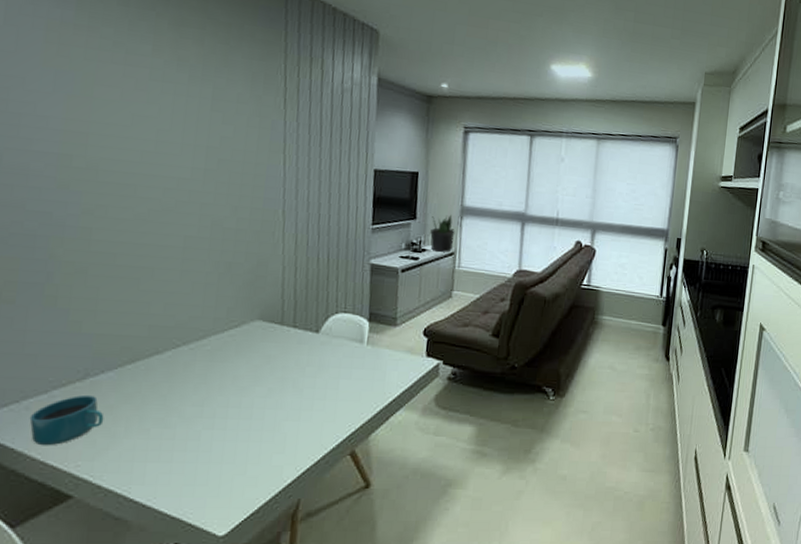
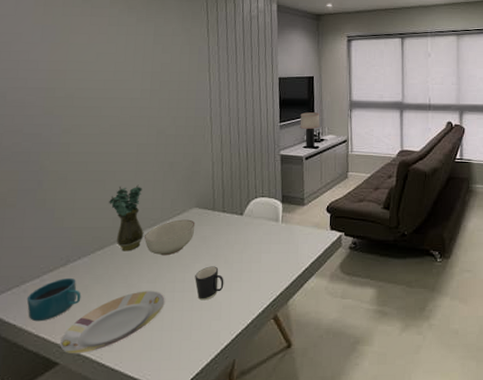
plate: none [74,415,216,487] -> present [60,291,166,354]
vase: none [144,287,190,367] -> present [109,184,144,251]
bowl: none [190,333,258,375] -> present [145,219,196,256]
mug: none [254,390,291,430] -> present [195,266,224,301]
table lamp: none [397,215,423,259] -> present [300,112,321,148]
planter: present [430,214,455,252] -> none [326,108,346,140]

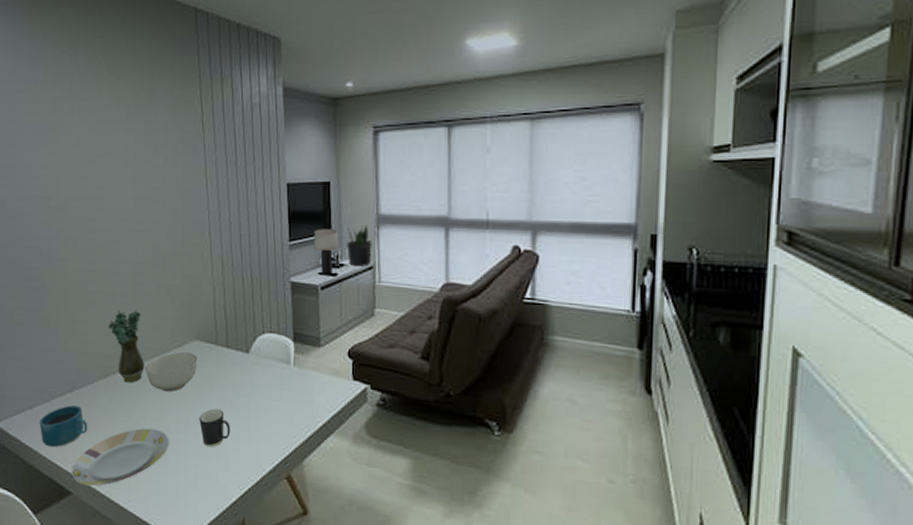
planter: none [326,108,346,140] -> present [347,224,373,266]

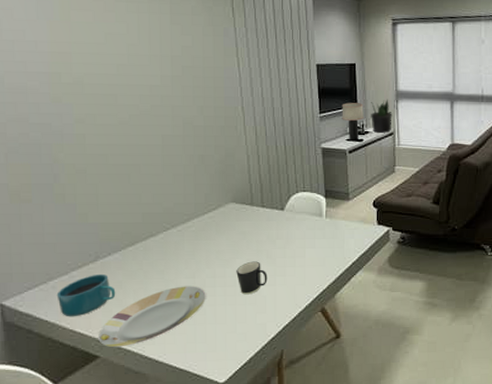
vase: present [109,309,145,383] -> none [136,179,178,247]
bowl: present [146,352,197,392] -> none [179,214,233,251]

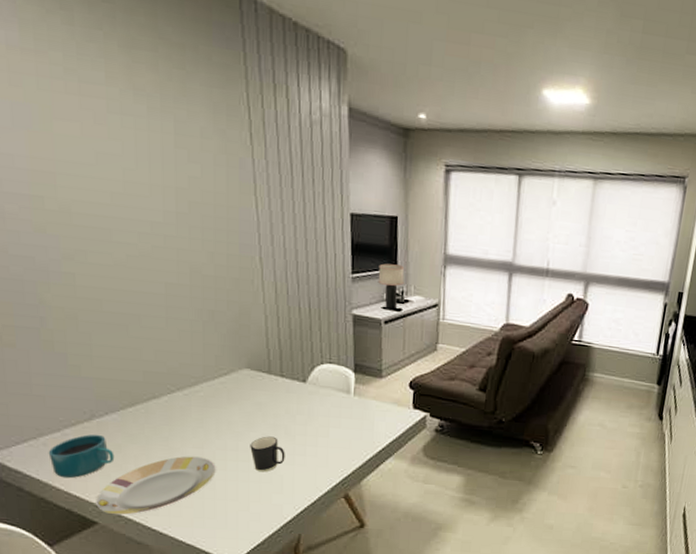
planter: present [371,99,393,133] -> none [412,263,439,304]

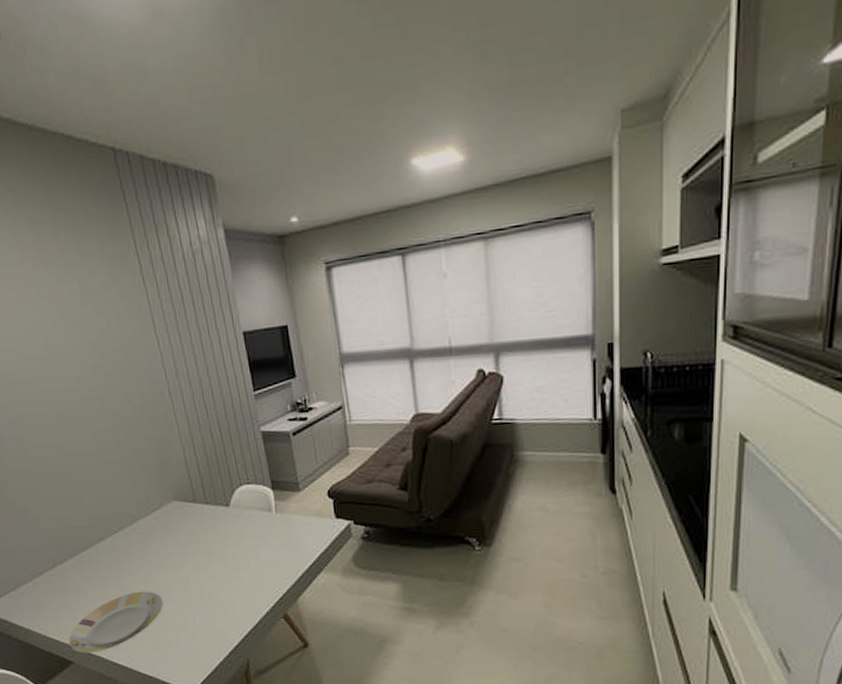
cup: present [48,434,115,479] -> none [25,580,78,623]
mug: present [250,436,285,472] -> none [189,564,223,600]
table lamp: present [378,263,405,310] -> none [278,373,306,420]

